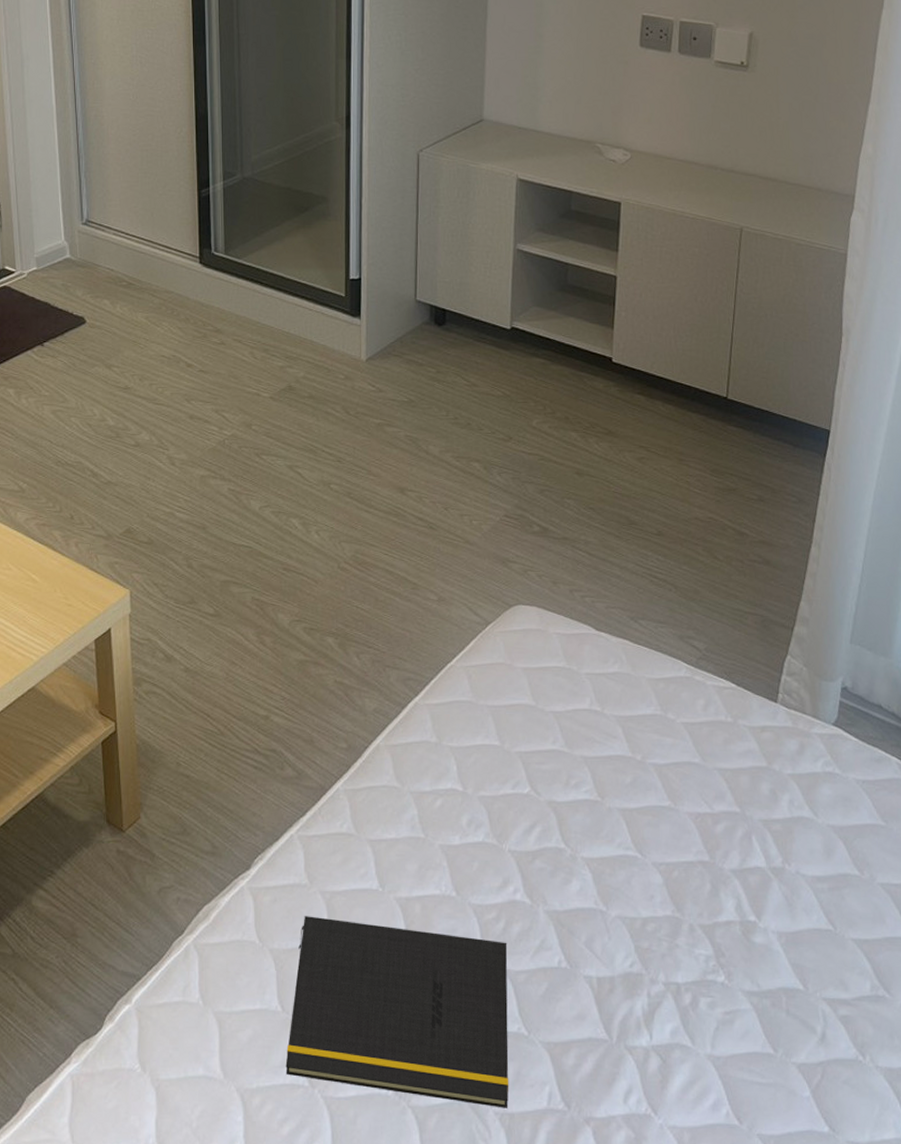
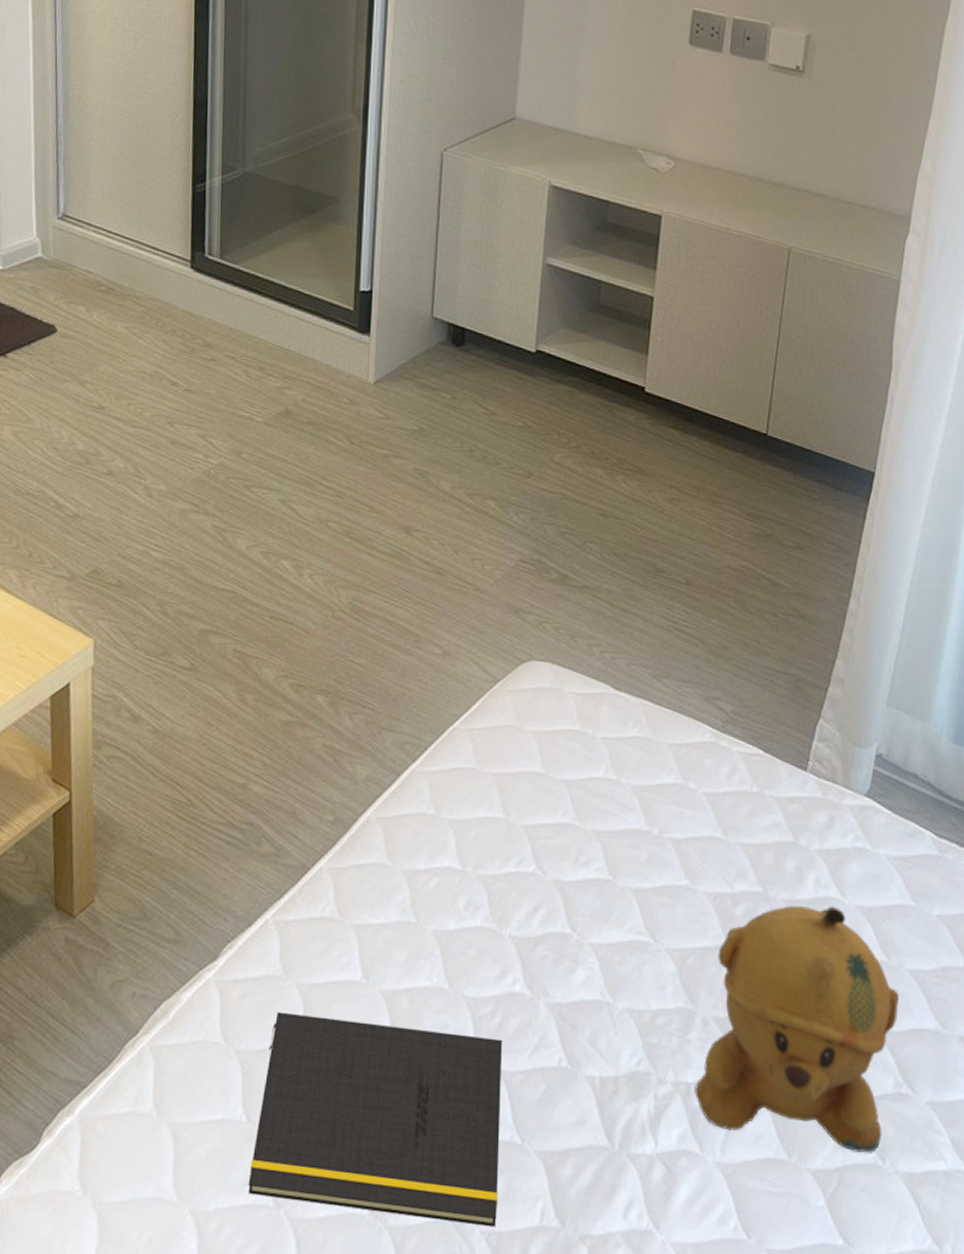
stuffed bear: none [685,824,873,1049] -> present [695,905,900,1153]

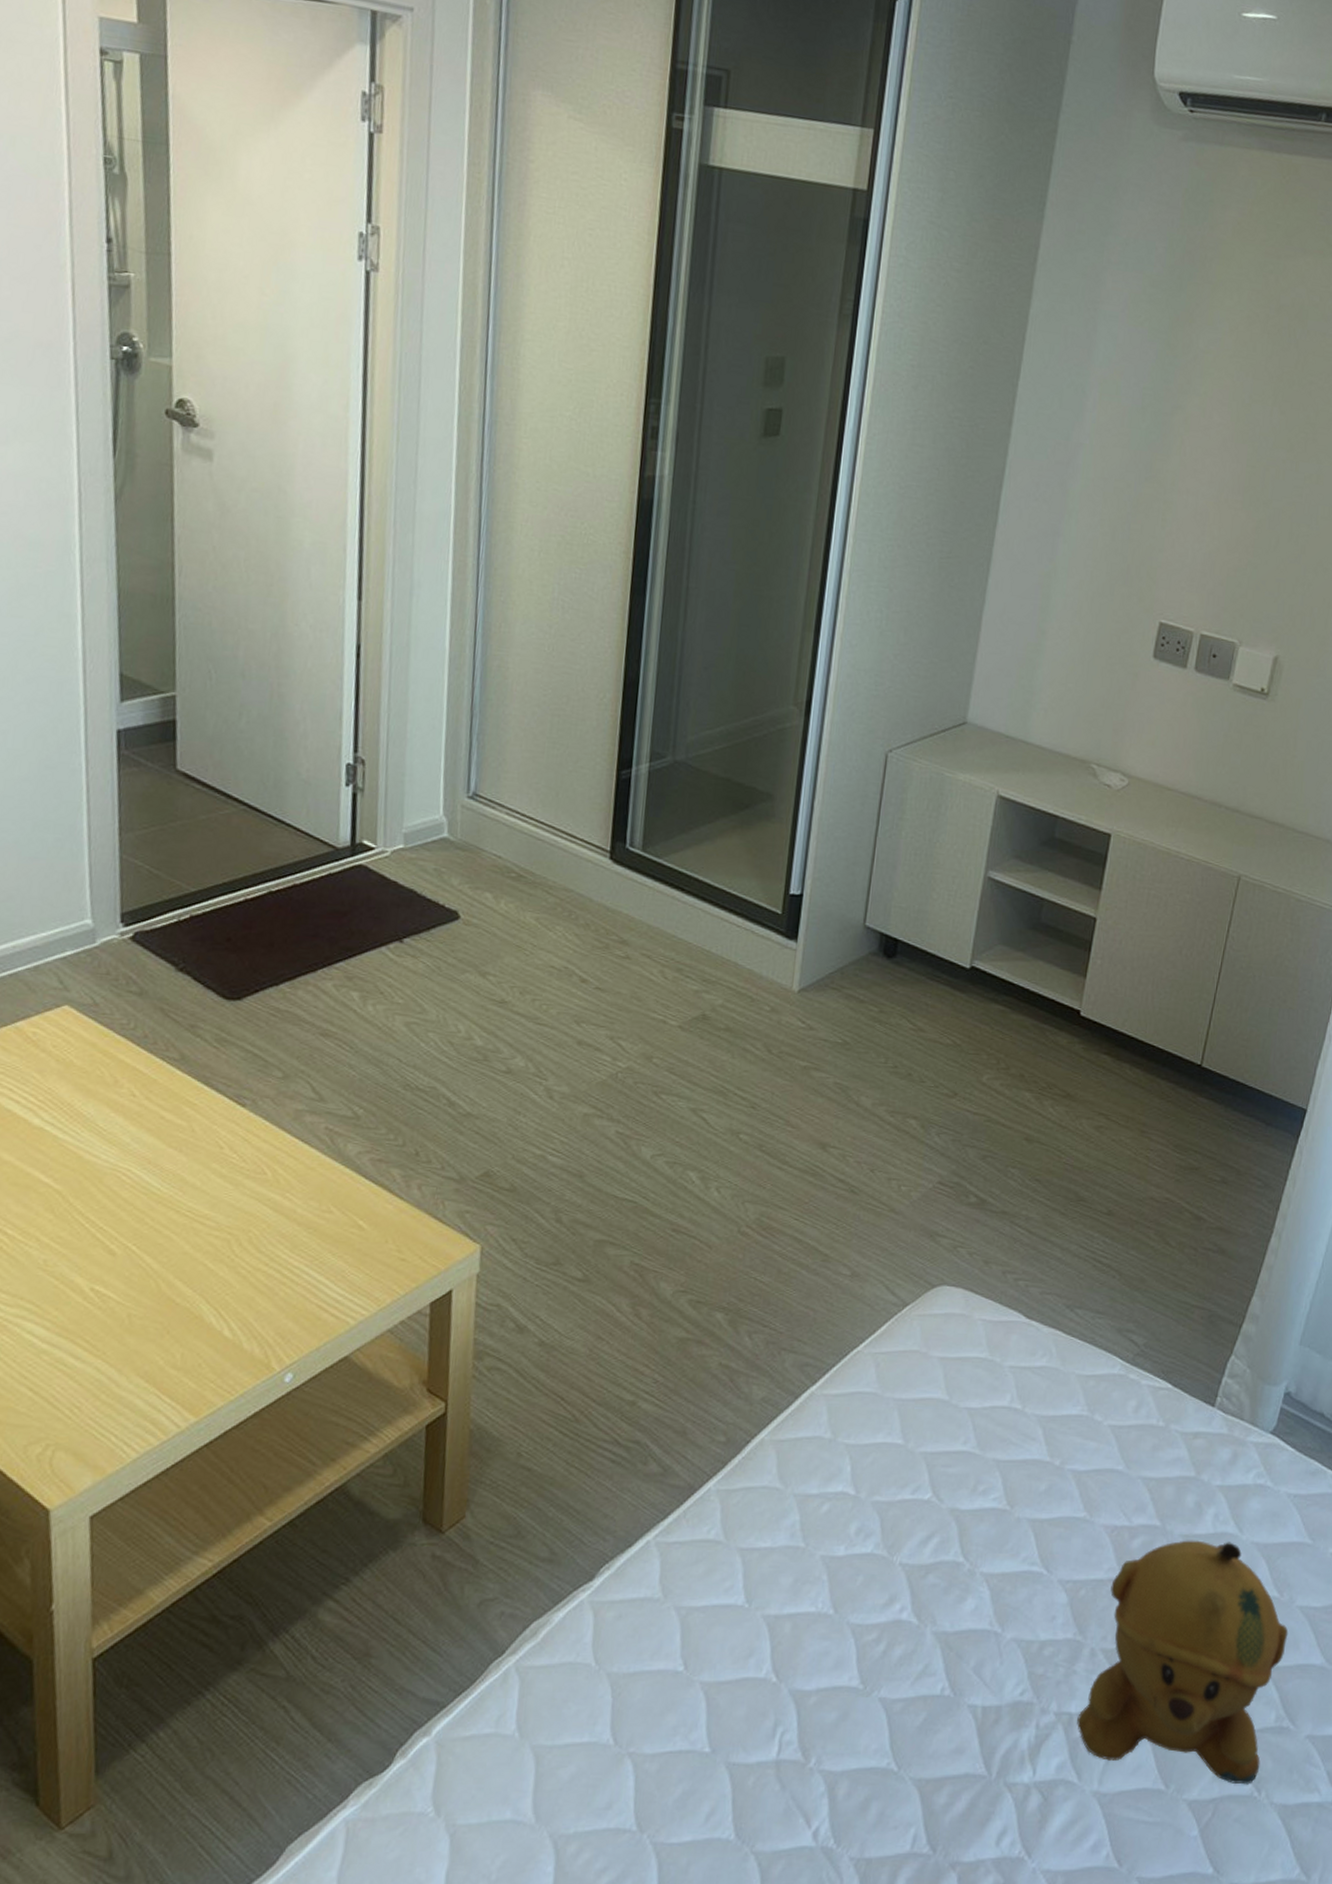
notepad: present [248,1012,503,1227] -> none [610,1635,886,1853]

